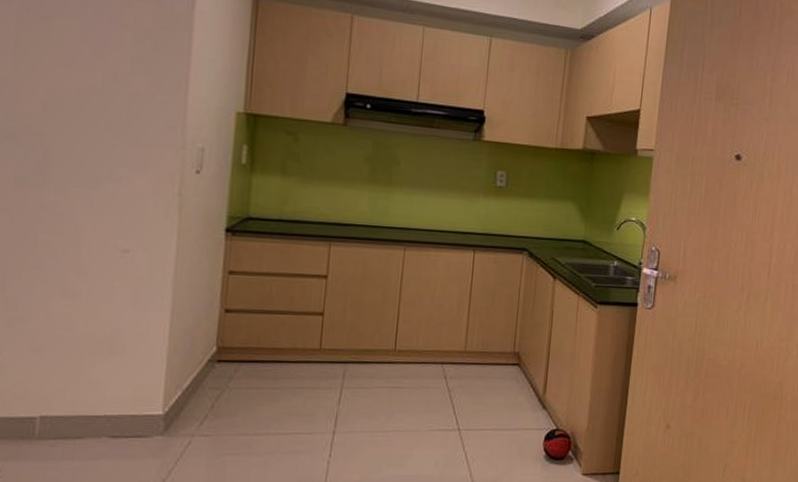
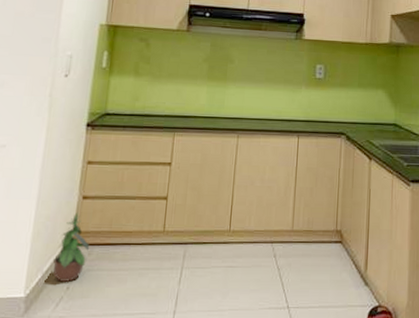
potted plant: none [194,326,236,400] -> present [53,212,90,282]

